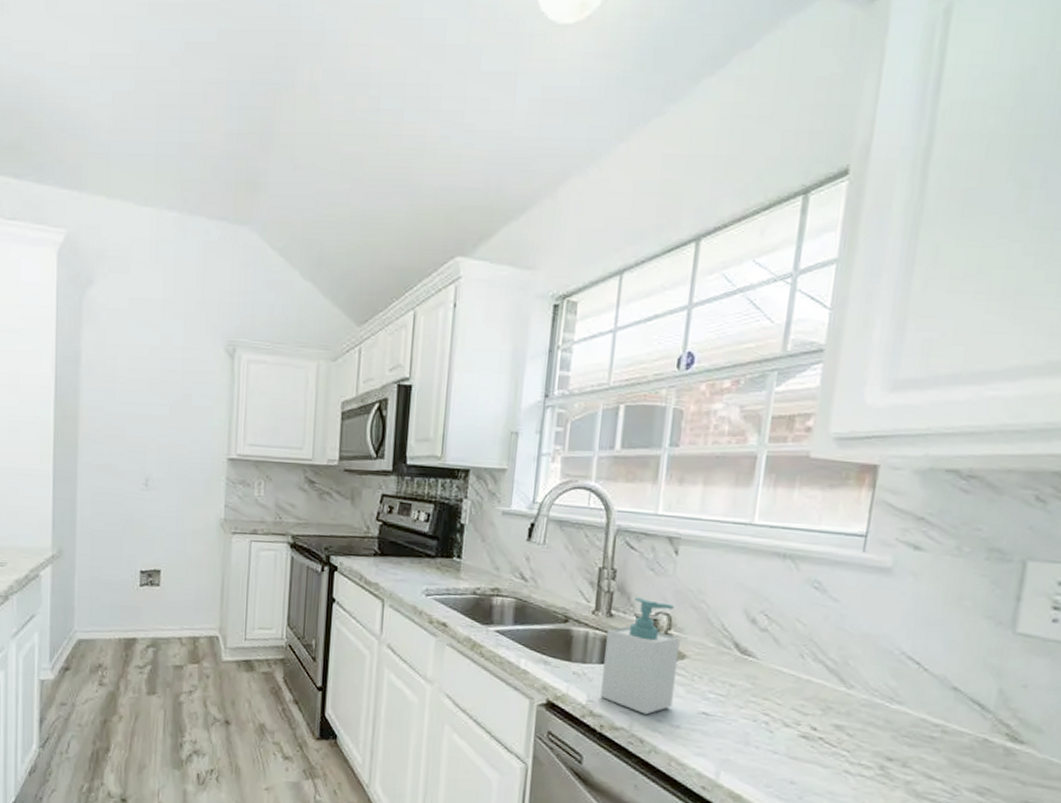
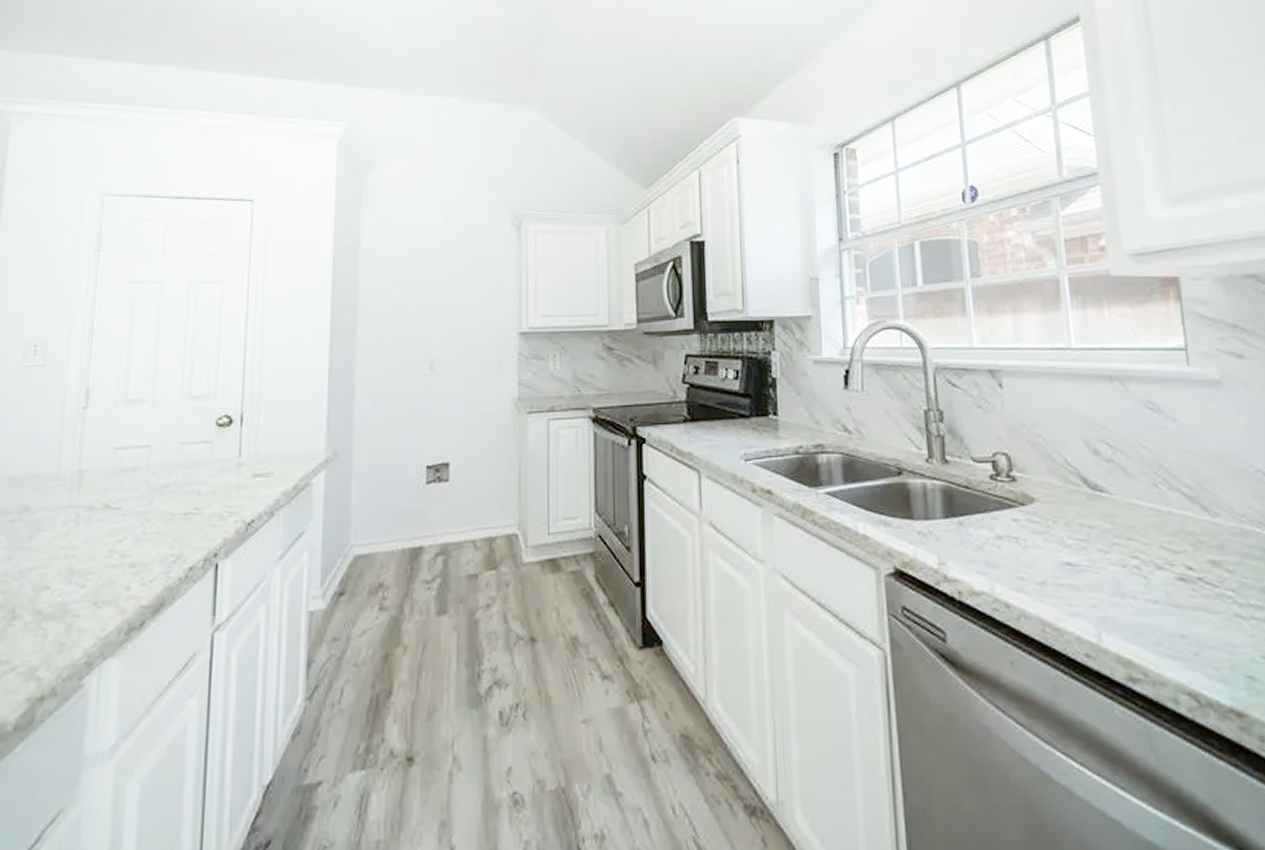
soap bottle: present [600,598,680,715] -> none [946,439,1032,573]

